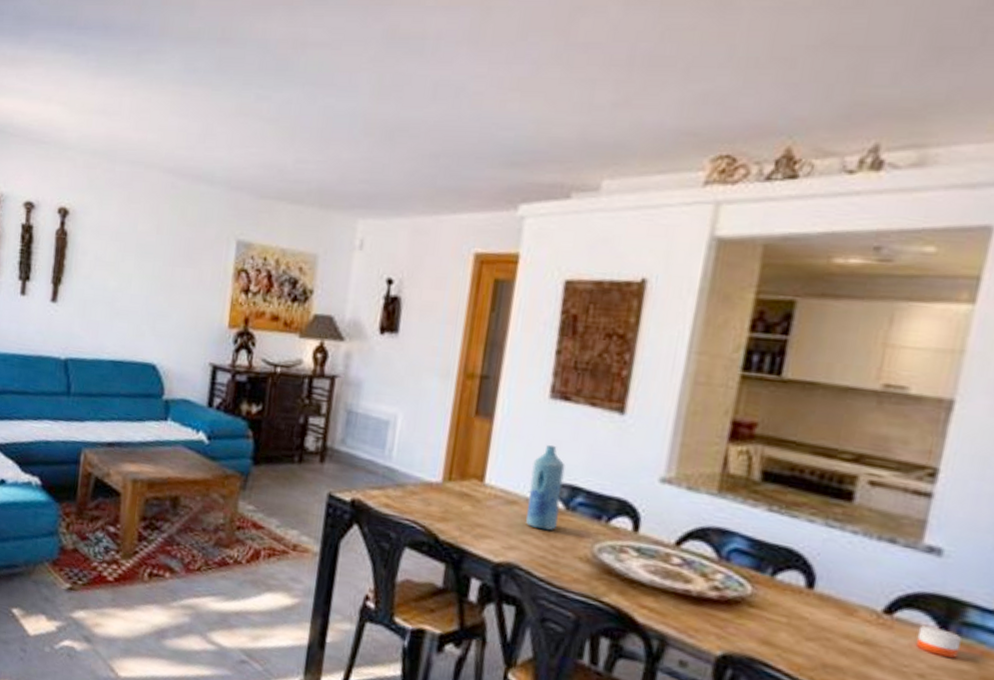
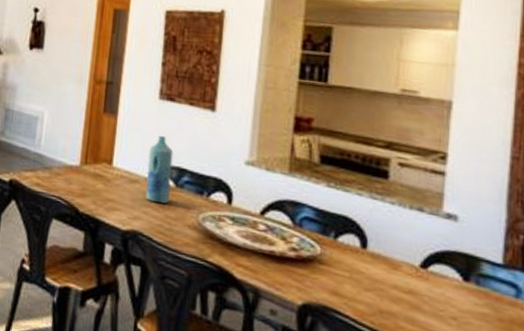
candle: present [915,625,961,658] -> none [447,277,480,303]

